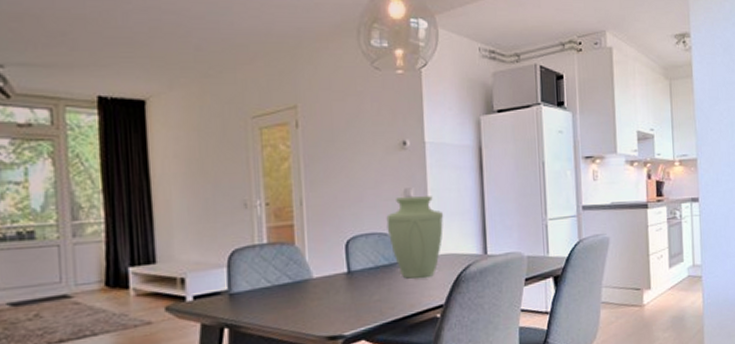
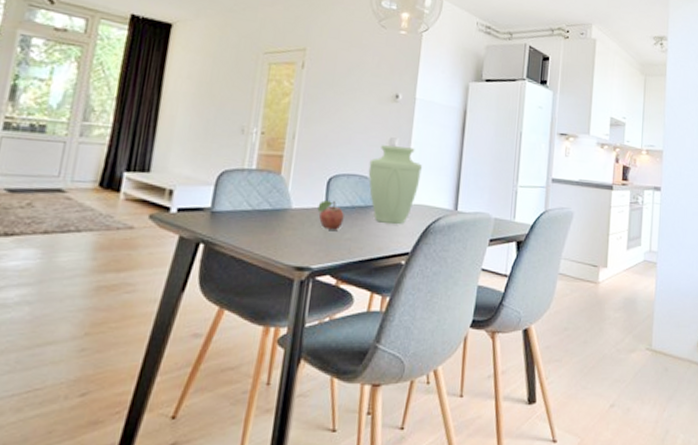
fruit: none [340,264,370,294] -> present [317,200,344,230]

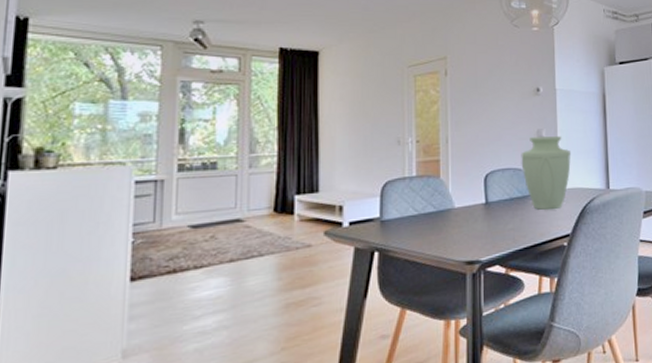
fruit: present [317,200,344,230] -> none [479,196,504,223]

